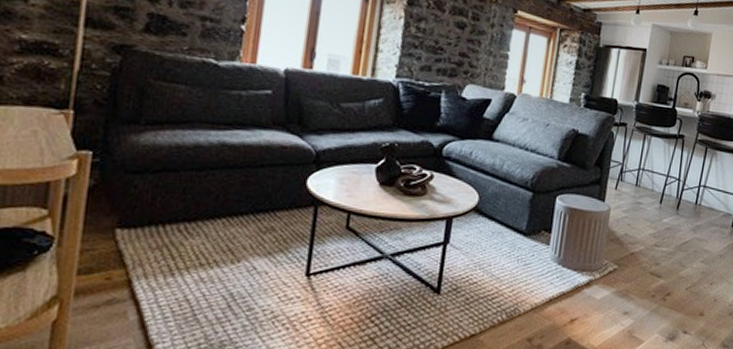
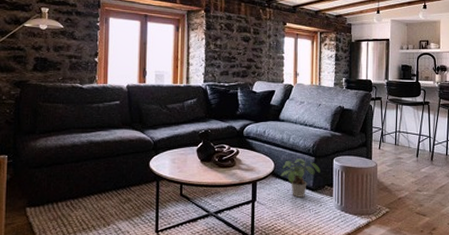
potted plant: none [485,192,538,243] -> present [280,158,321,198]

